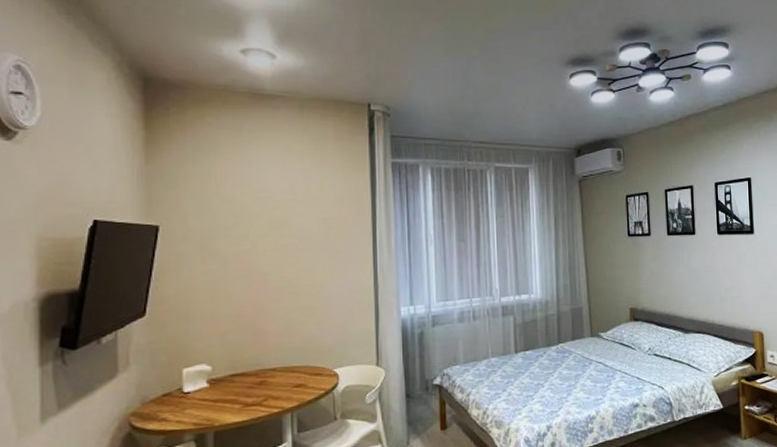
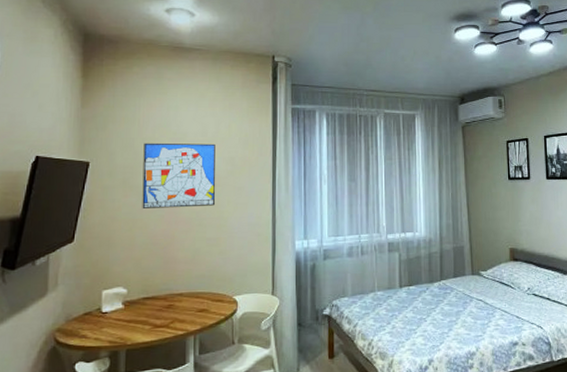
wall art: none [222,202,308,277] -> present [142,143,215,208]

